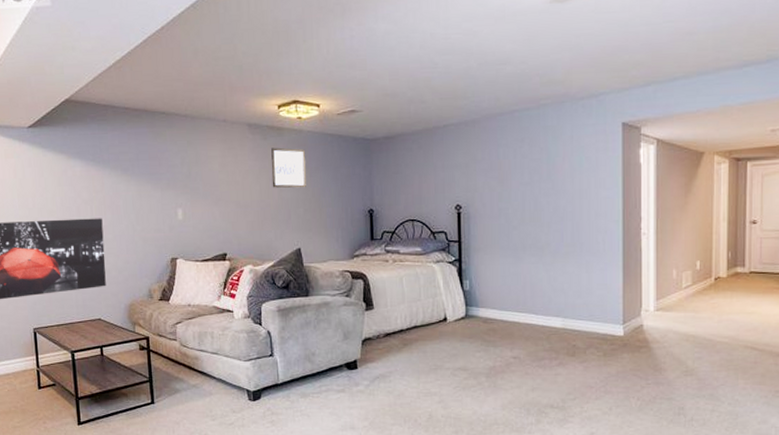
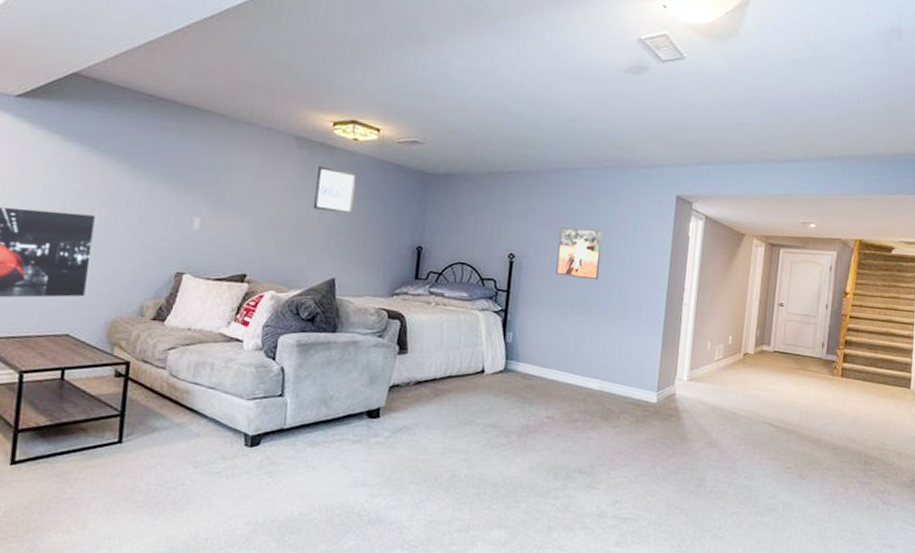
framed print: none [503,169,548,221] -> present [556,226,603,281]

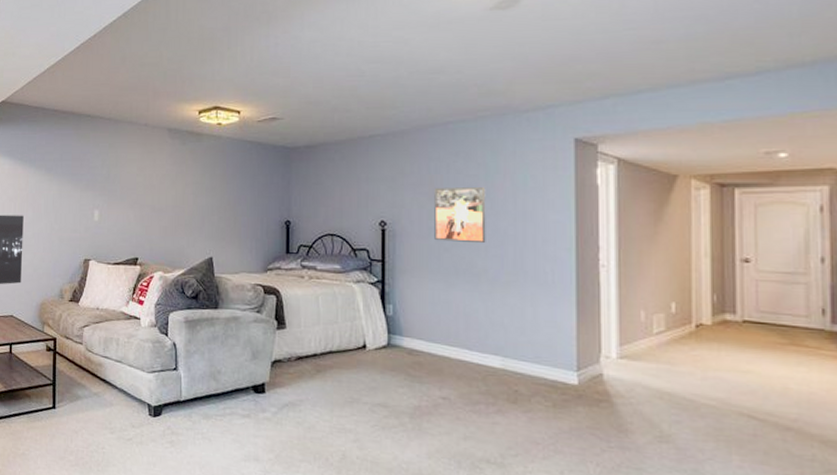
wall art: present [313,166,357,214] -> none [188,153,224,195]

